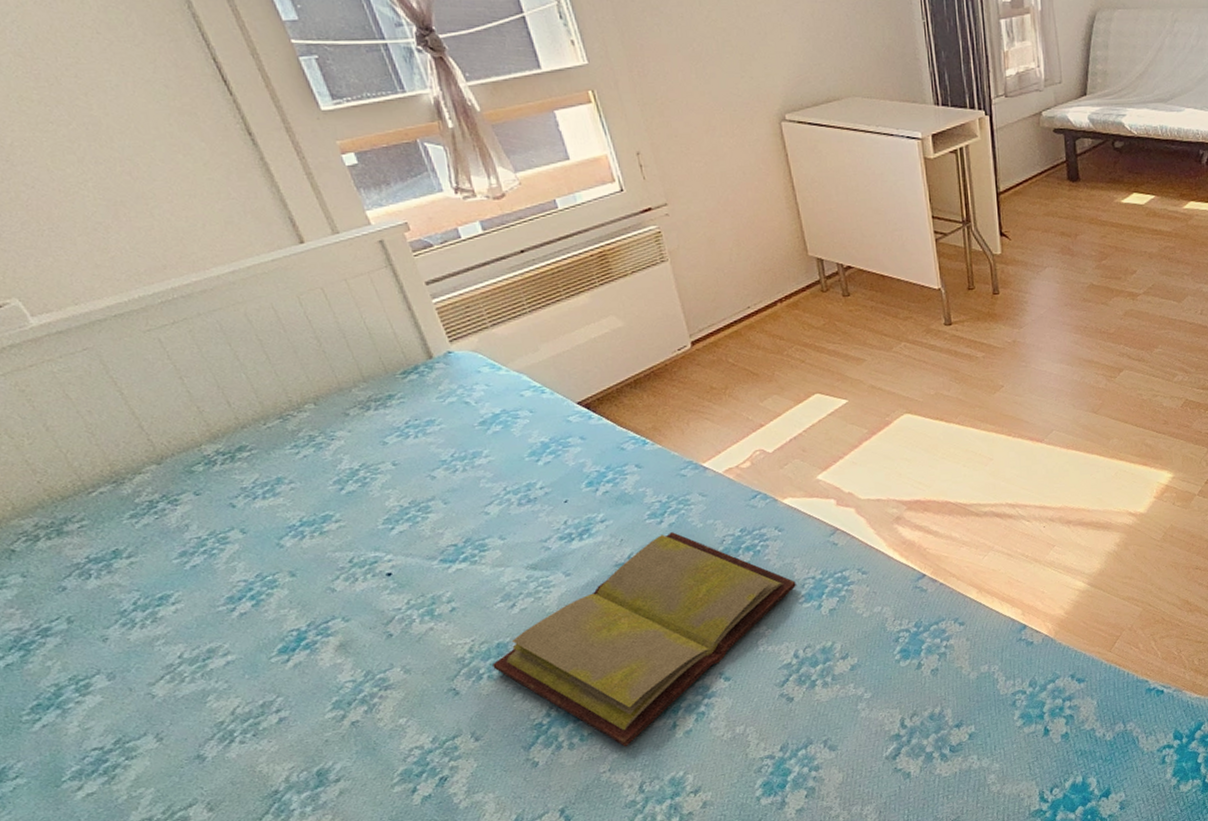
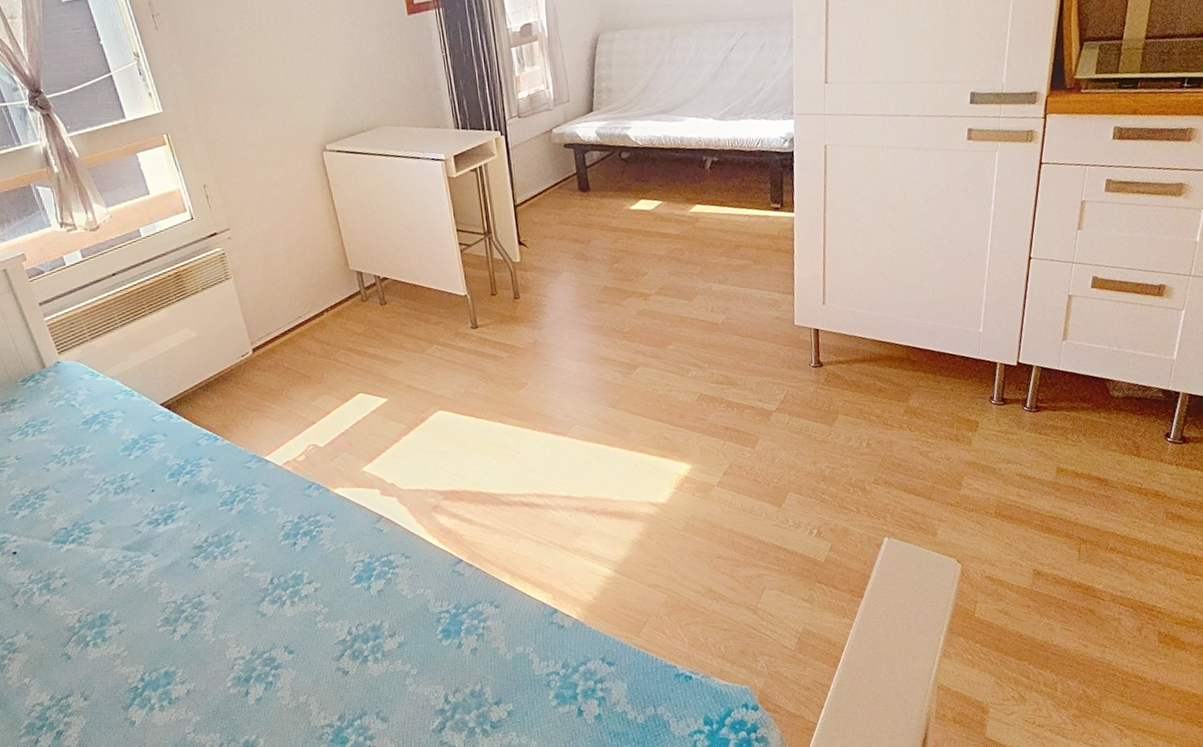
diary: present [492,532,796,748] -> none [97,518,348,711]

